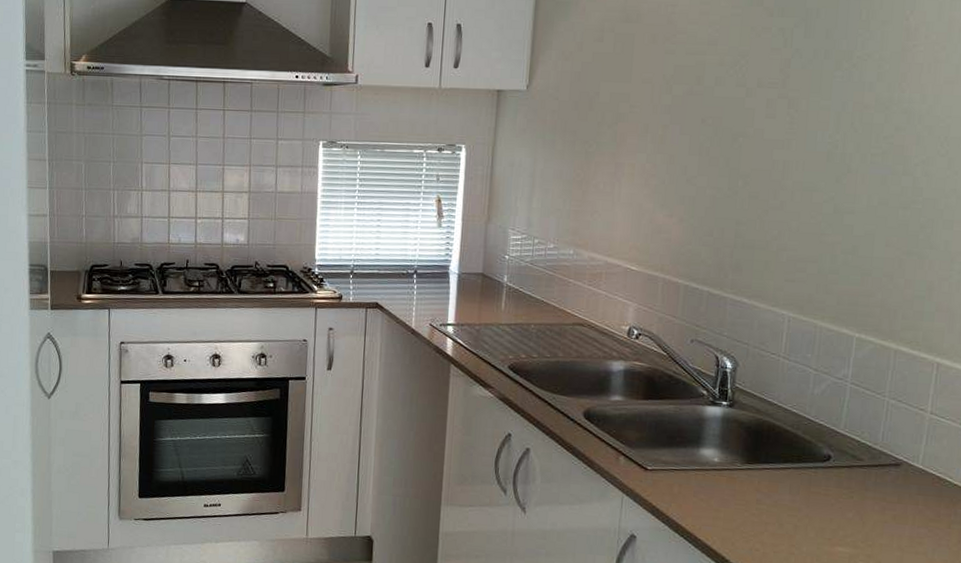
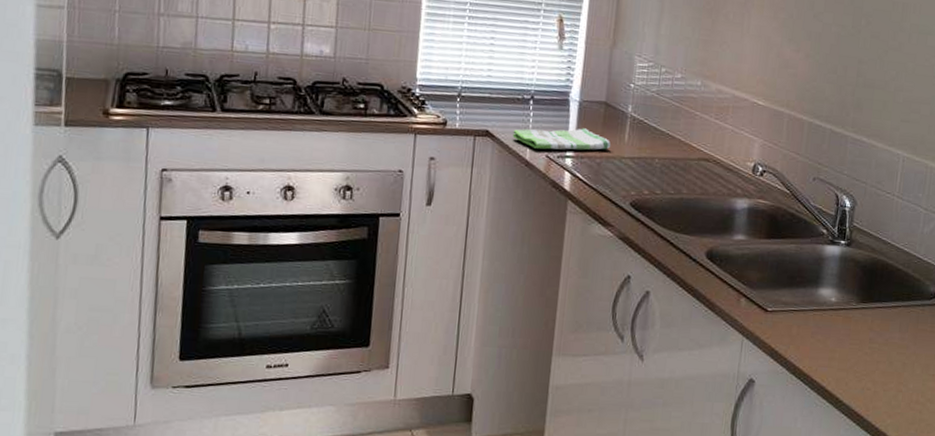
dish towel: none [399,298,489,319] -> present [512,128,611,151]

